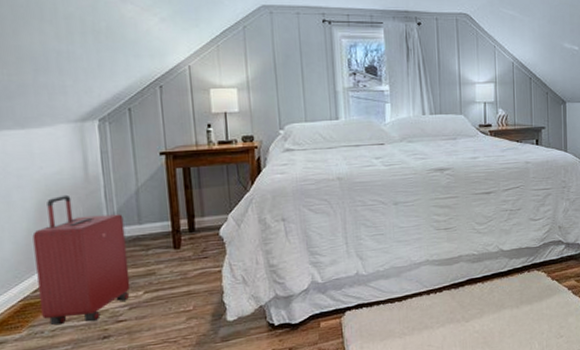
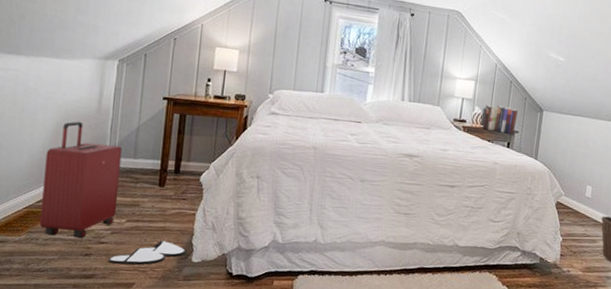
slippers: none [131,305,218,341] -> present [108,240,186,265]
books: none [506,103,542,132] -> present [480,105,518,134]

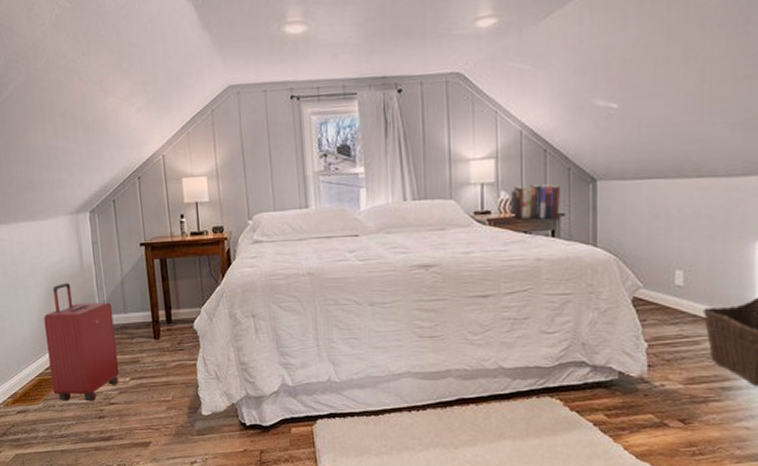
slippers: present [108,240,186,265] -> none [121,396,194,424]

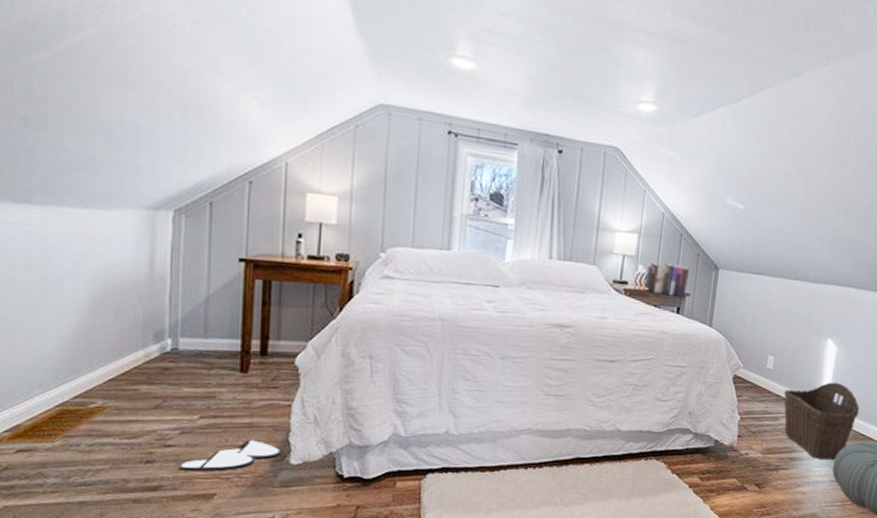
suitcase: present [43,282,120,402] -> none [80,291,187,442]
slippers: none [121,396,194,424] -> present [178,440,281,471]

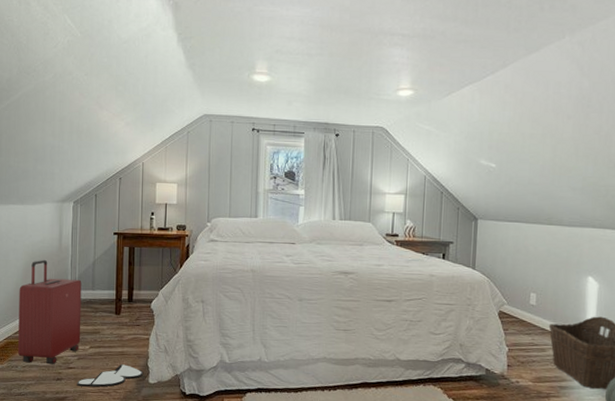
suitcase: none [80,291,187,442] -> present [18,259,82,365]
books: present [645,262,689,297] -> none [414,217,451,245]

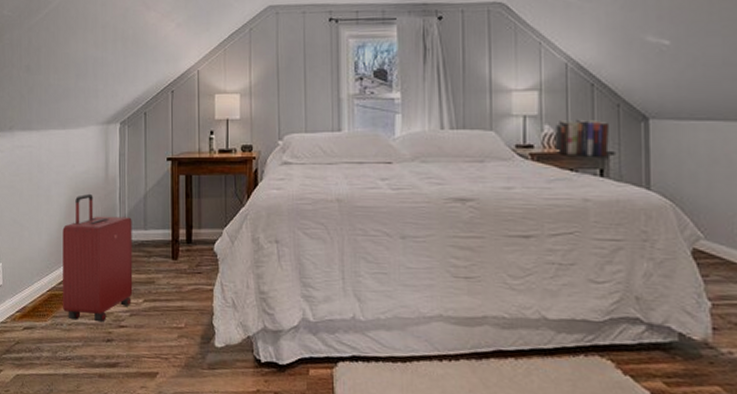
slippers: present [77,364,143,387] -> none [130,322,207,351]
books: none [414,217,451,245] -> present [555,119,609,157]

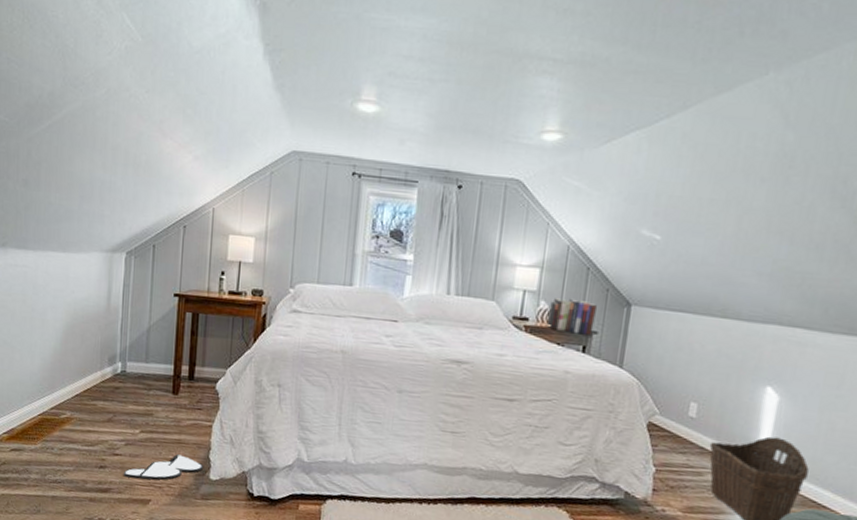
suitcase: present [62,193,133,323] -> none [55,321,133,450]
slippers: none [130,322,207,351] -> present [123,454,203,480]

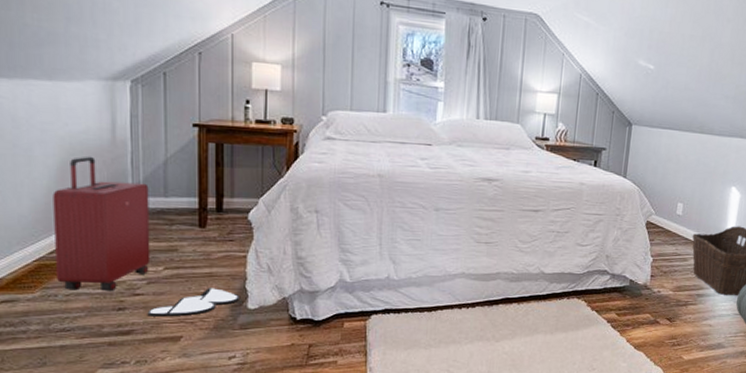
suitcase: none [55,321,133,450] -> present [52,156,151,292]
books: present [547,298,597,335] -> none [565,120,605,152]

